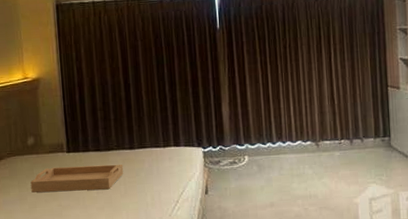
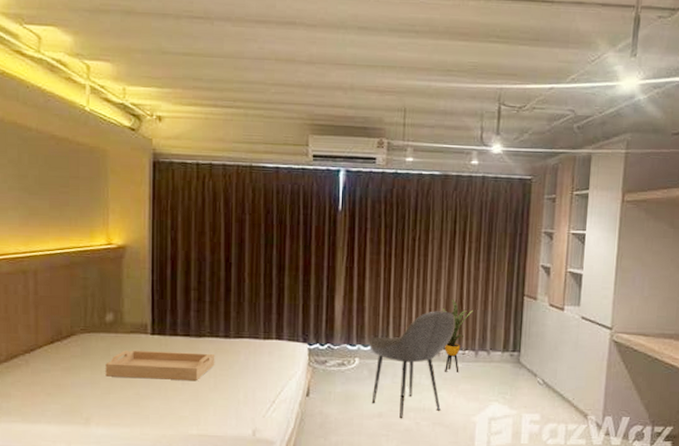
armchair: none [256,107,330,207] -> present [370,311,456,419]
house plant: none [315,96,344,161] -> present [441,299,473,373]

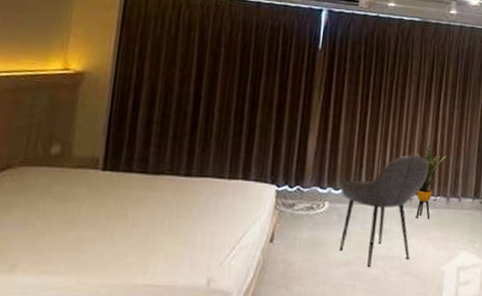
serving tray: present [105,350,215,380] -> none [42,186,173,223]

